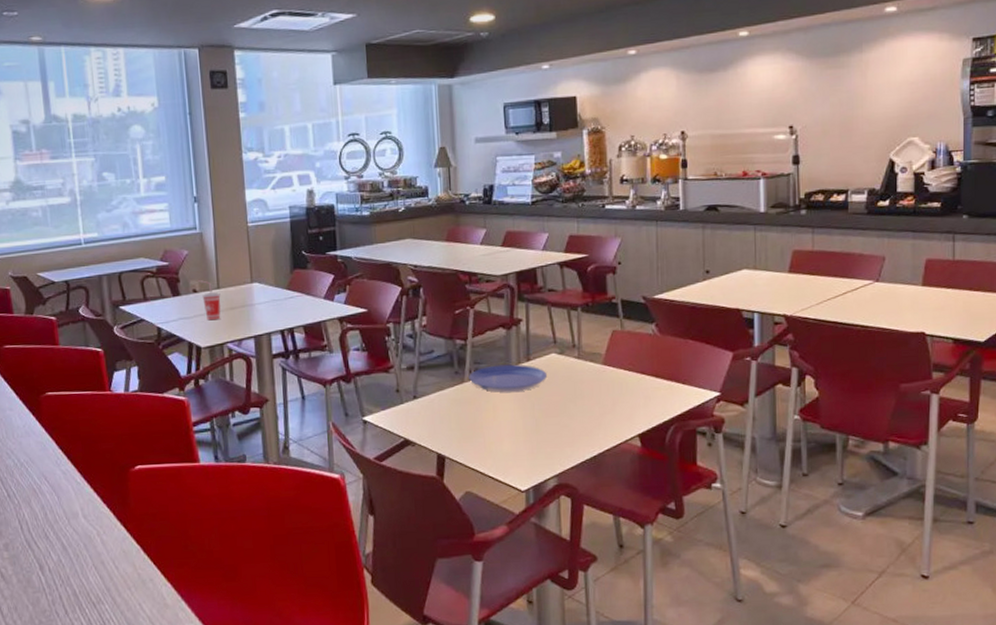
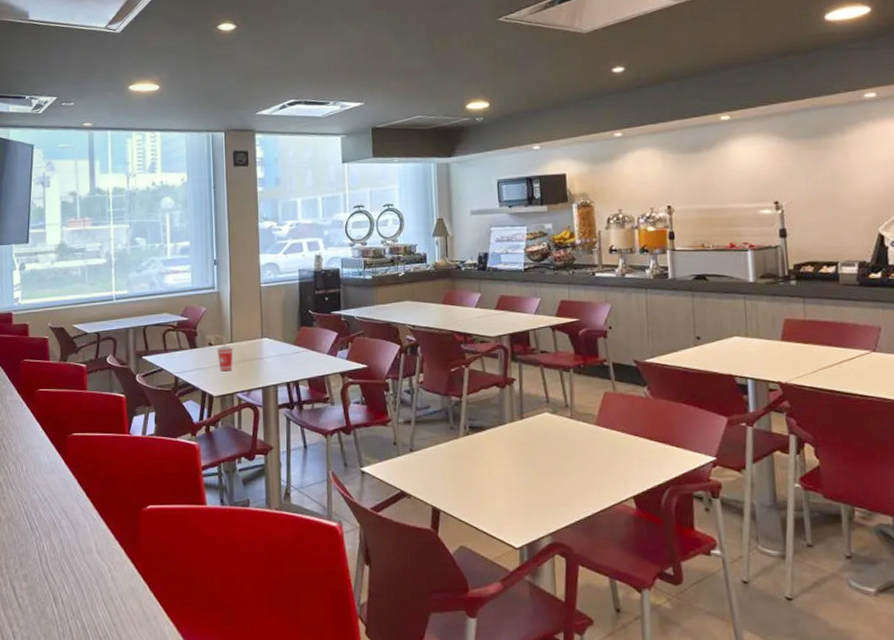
plate: present [469,364,547,392] -> none [463,422,540,449]

